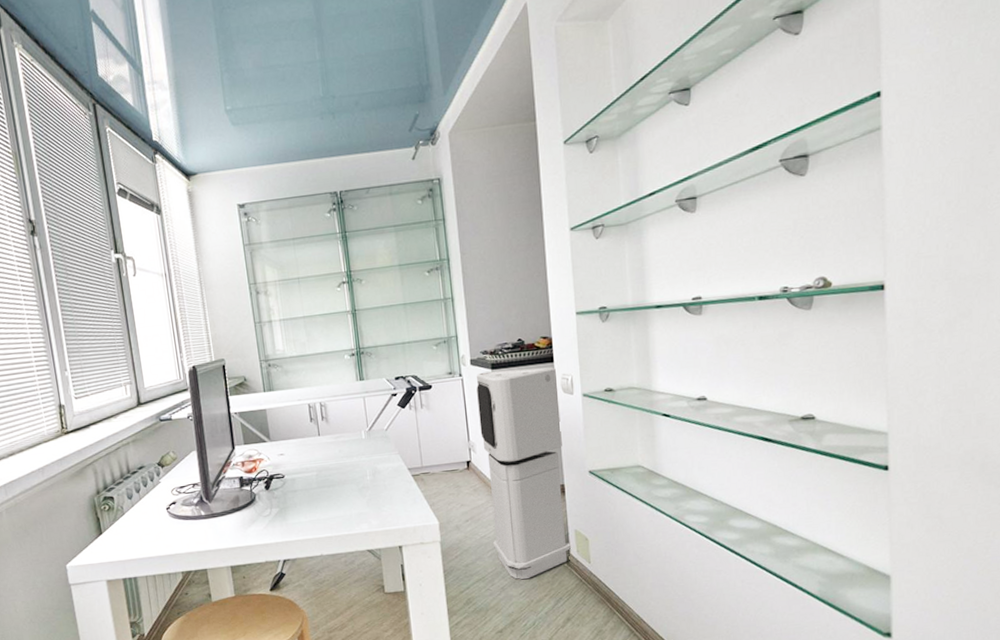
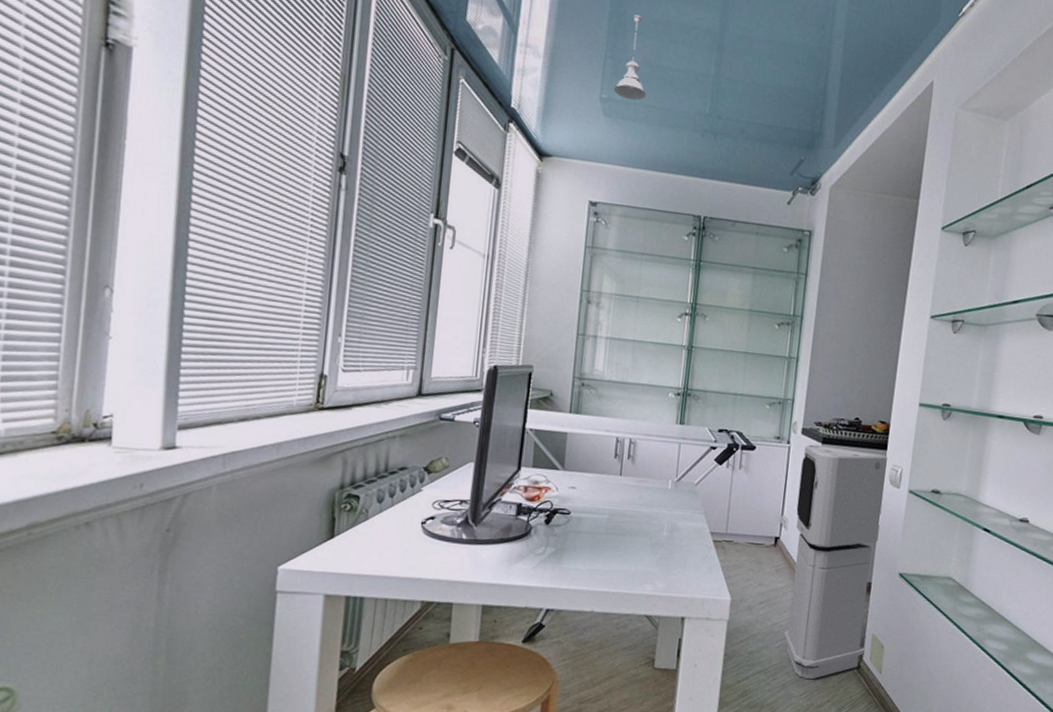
pendant light: none [235,25,265,105] -> present [613,15,647,101]

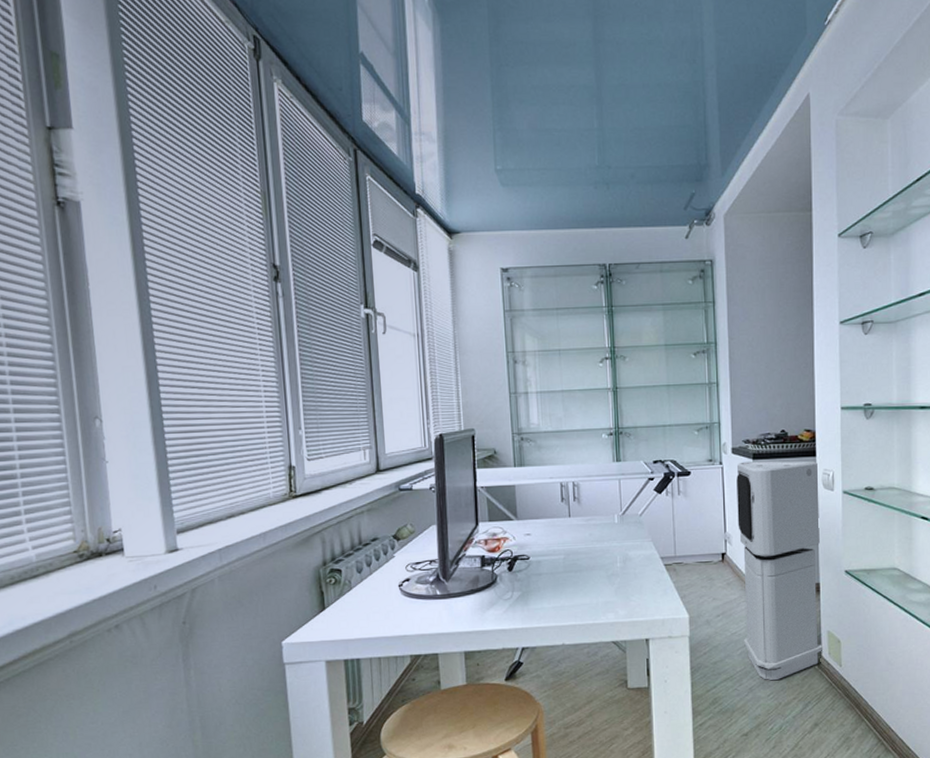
pendant light: present [613,15,647,101] -> none [506,85,538,167]

